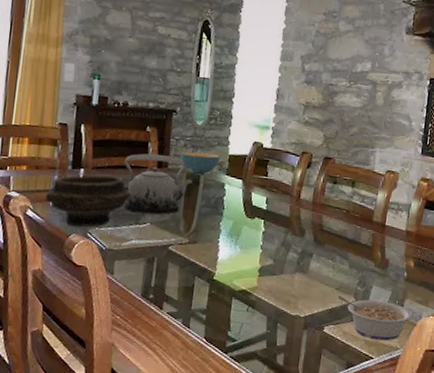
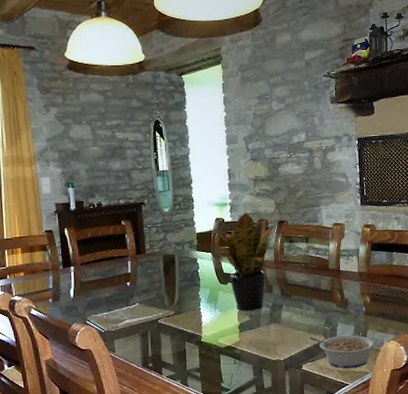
bowl: present [45,175,131,228] -> none [44,268,118,318]
teapot: present [123,153,193,214] -> none [107,243,169,296]
cereal bowl: present [179,151,220,176] -> none [154,235,189,255]
potted plant: none [245,140,315,254] -> present [210,212,272,311]

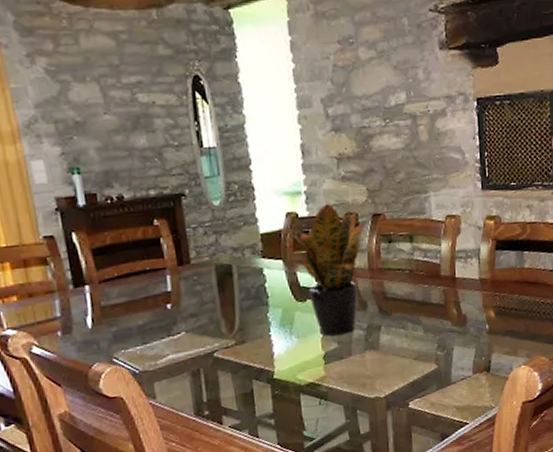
legume: present [309,335,375,369] -> none [417,360,502,404]

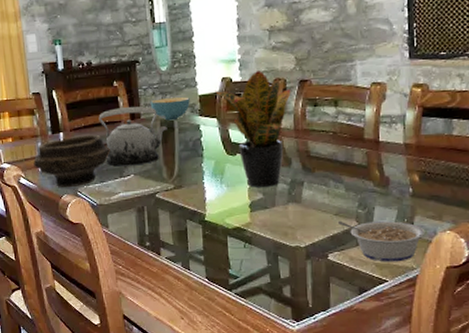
bowl: none [49,286,154,355] -> present [33,134,110,188]
teapot: none [136,249,225,323] -> present [98,106,168,167]
cereal bowl: none [201,236,250,265] -> present [150,97,190,121]
legume: none [417,360,502,404] -> present [337,220,425,262]

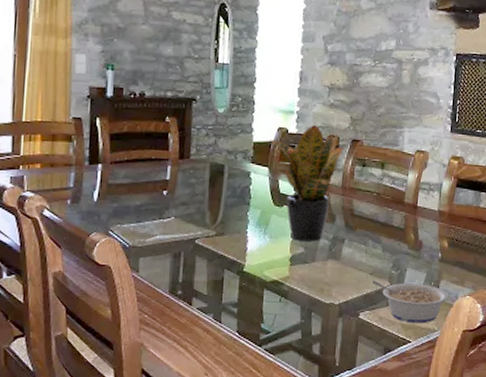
bowl: present [33,134,110,188] -> none [62,169,152,226]
teapot: present [98,106,168,167] -> none [144,145,217,208]
cereal bowl: present [150,97,190,121] -> none [202,141,244,165]

